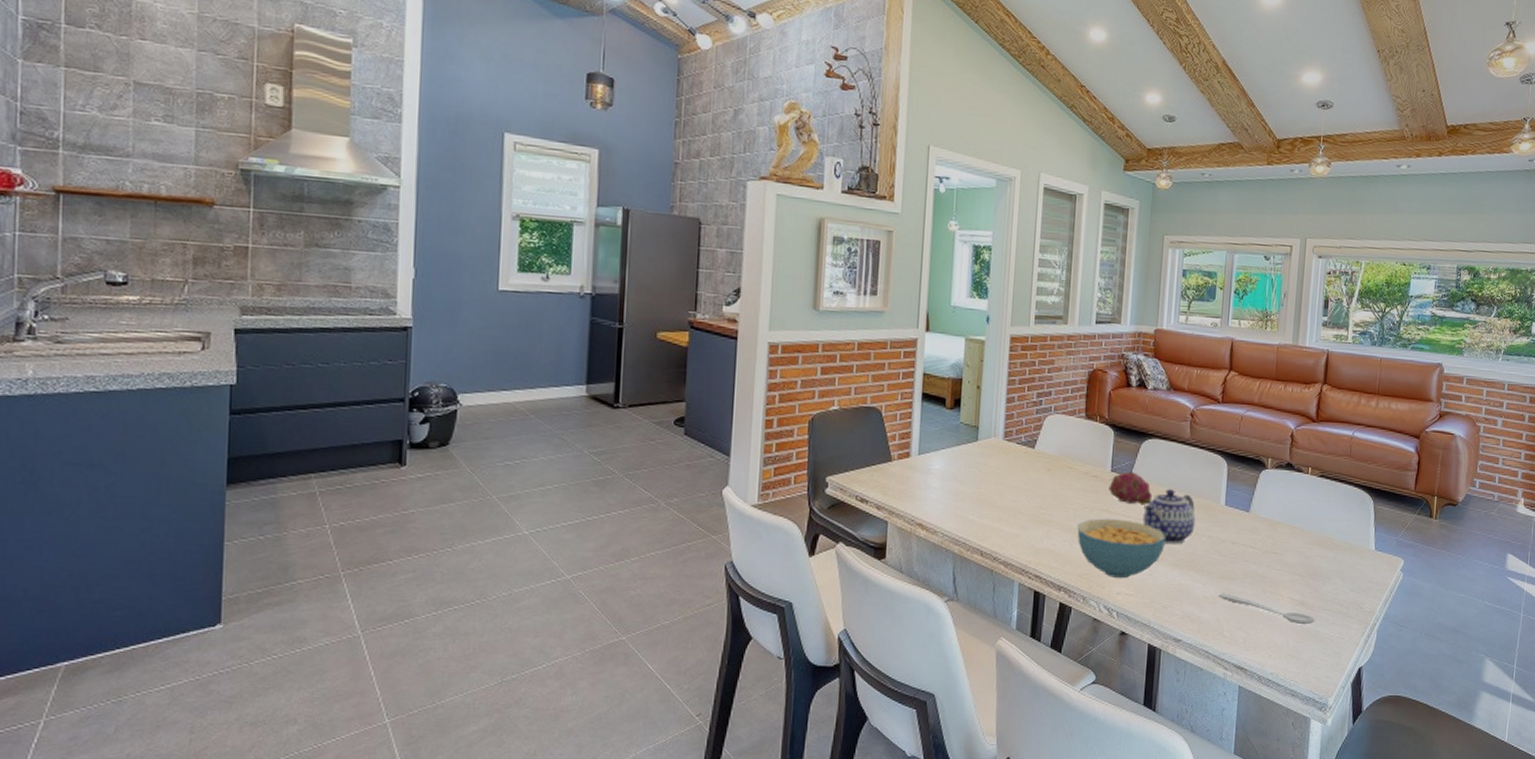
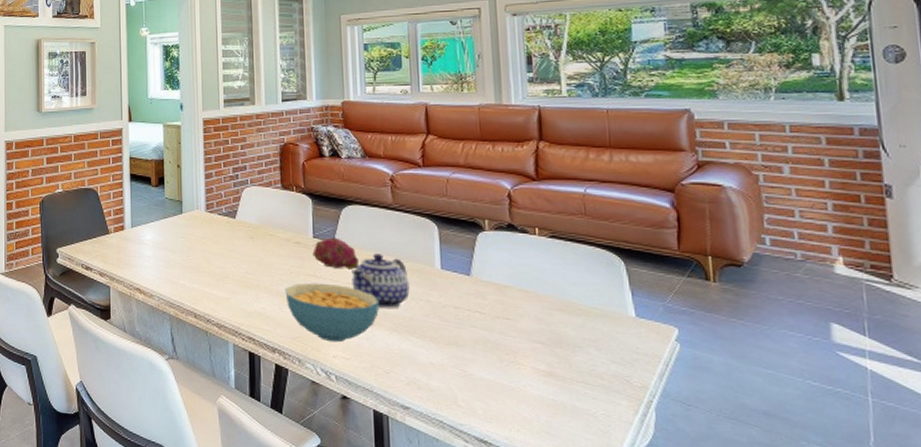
spoon: present [1218,593,1316,625] -> none [446,360,571,399]

